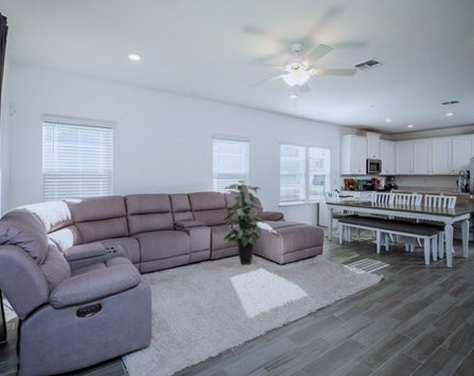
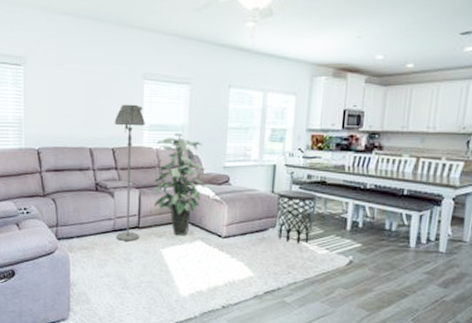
floor lamp: none [189,158,214,272] -> present [114,104,145,241]
side table: none [322,222,352,266] -> present [276,189,317,244]

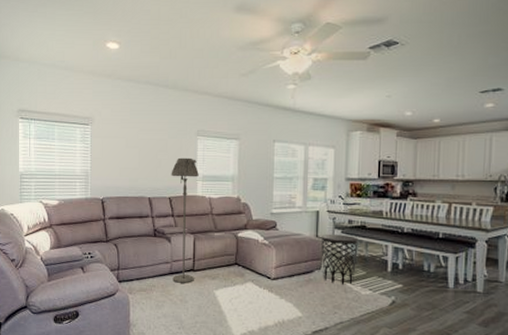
indoor plant: present [153,133,206,235] -> none [207,183,255,277]

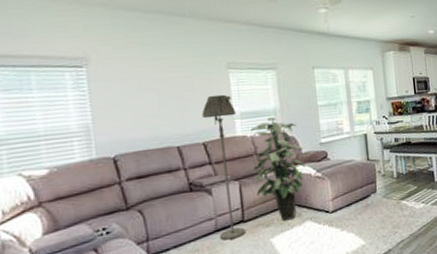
indoor plant: none [207,183,255,277] -> present [251,117,306,221]
side table: present [321,234,358,285] -> none [372,153,408,204]

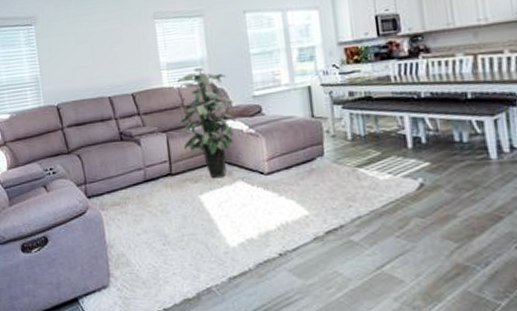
floor lamp: present [201,94,246,240] -> none [130,45,174,191]

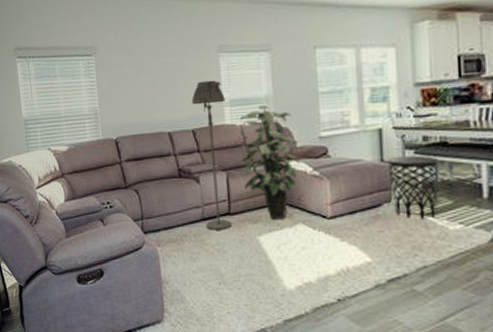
floor lamp: none [130,45,174,191] -> present [191,80,232,230]
side table: none [318,110,368,171] -> present [388,155,439,219]

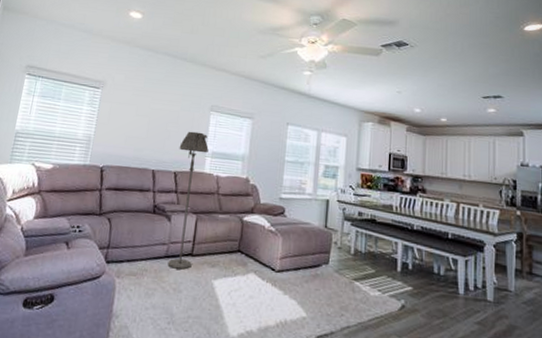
indoor plant: present [240,105,301,219] -> none [209,162,262,267]
side table: present [388,155,439,219] -> none [329,225,368,284]

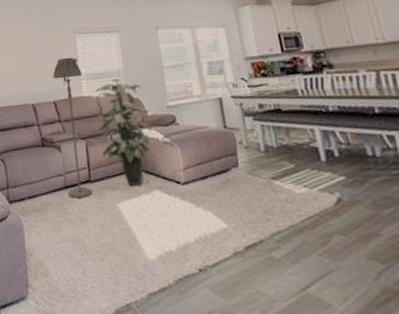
indoor plant: none [209,162,262,267] -> present [96,78,152,186]

